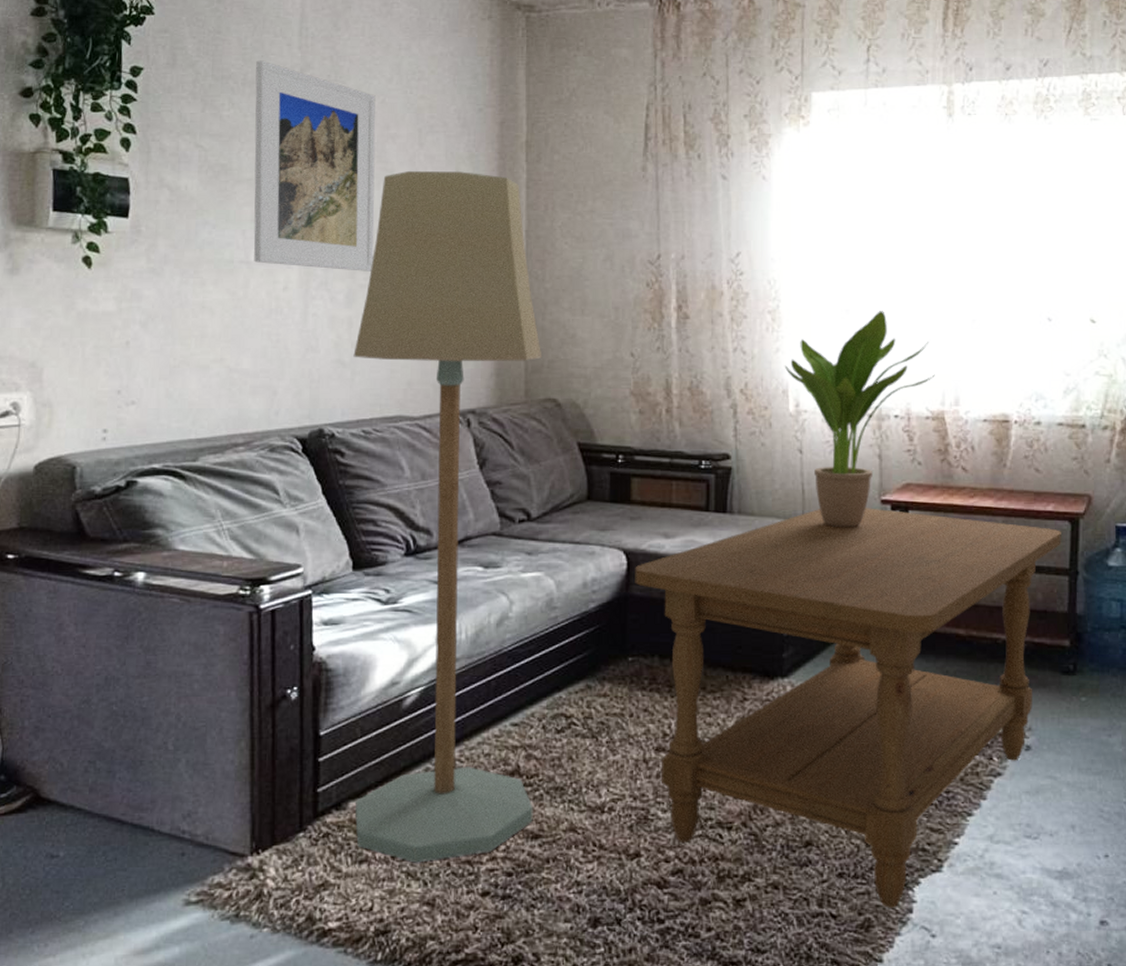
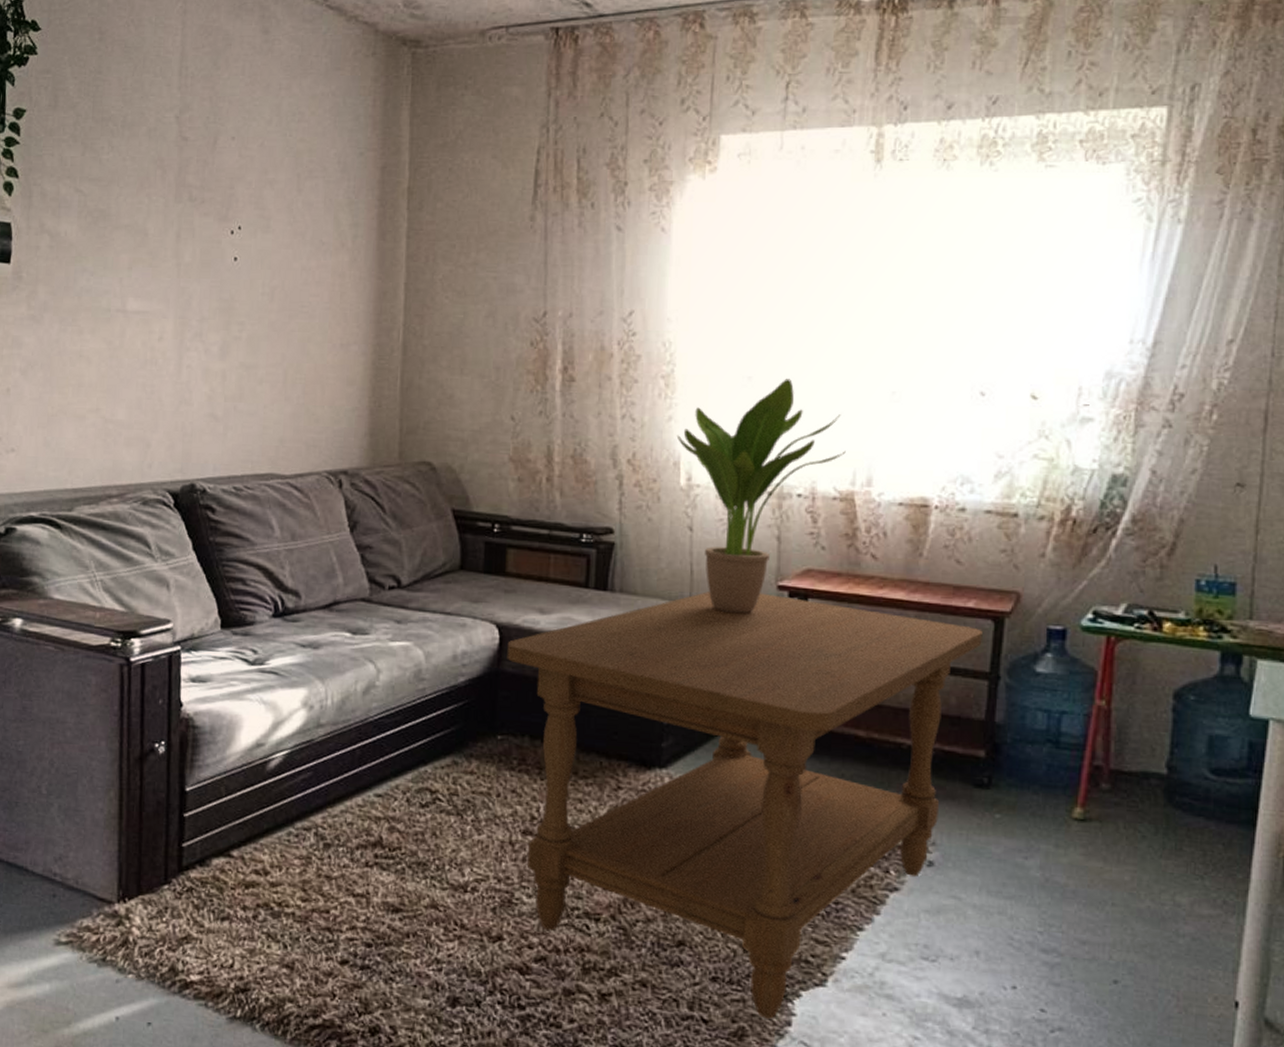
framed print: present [253,60,376,271] -> none [130,101,254,323]
floor lamp: present [353,171,542,863] -> none [218,219,418,926]

